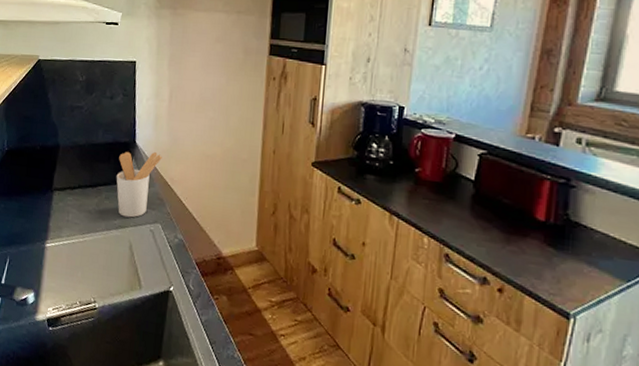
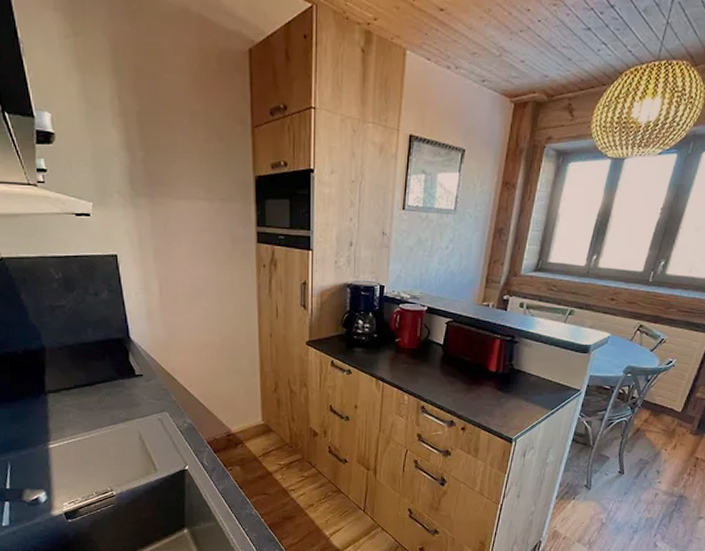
utensil holder: present [116,152,162,218] -> none [114,346,161,410]

